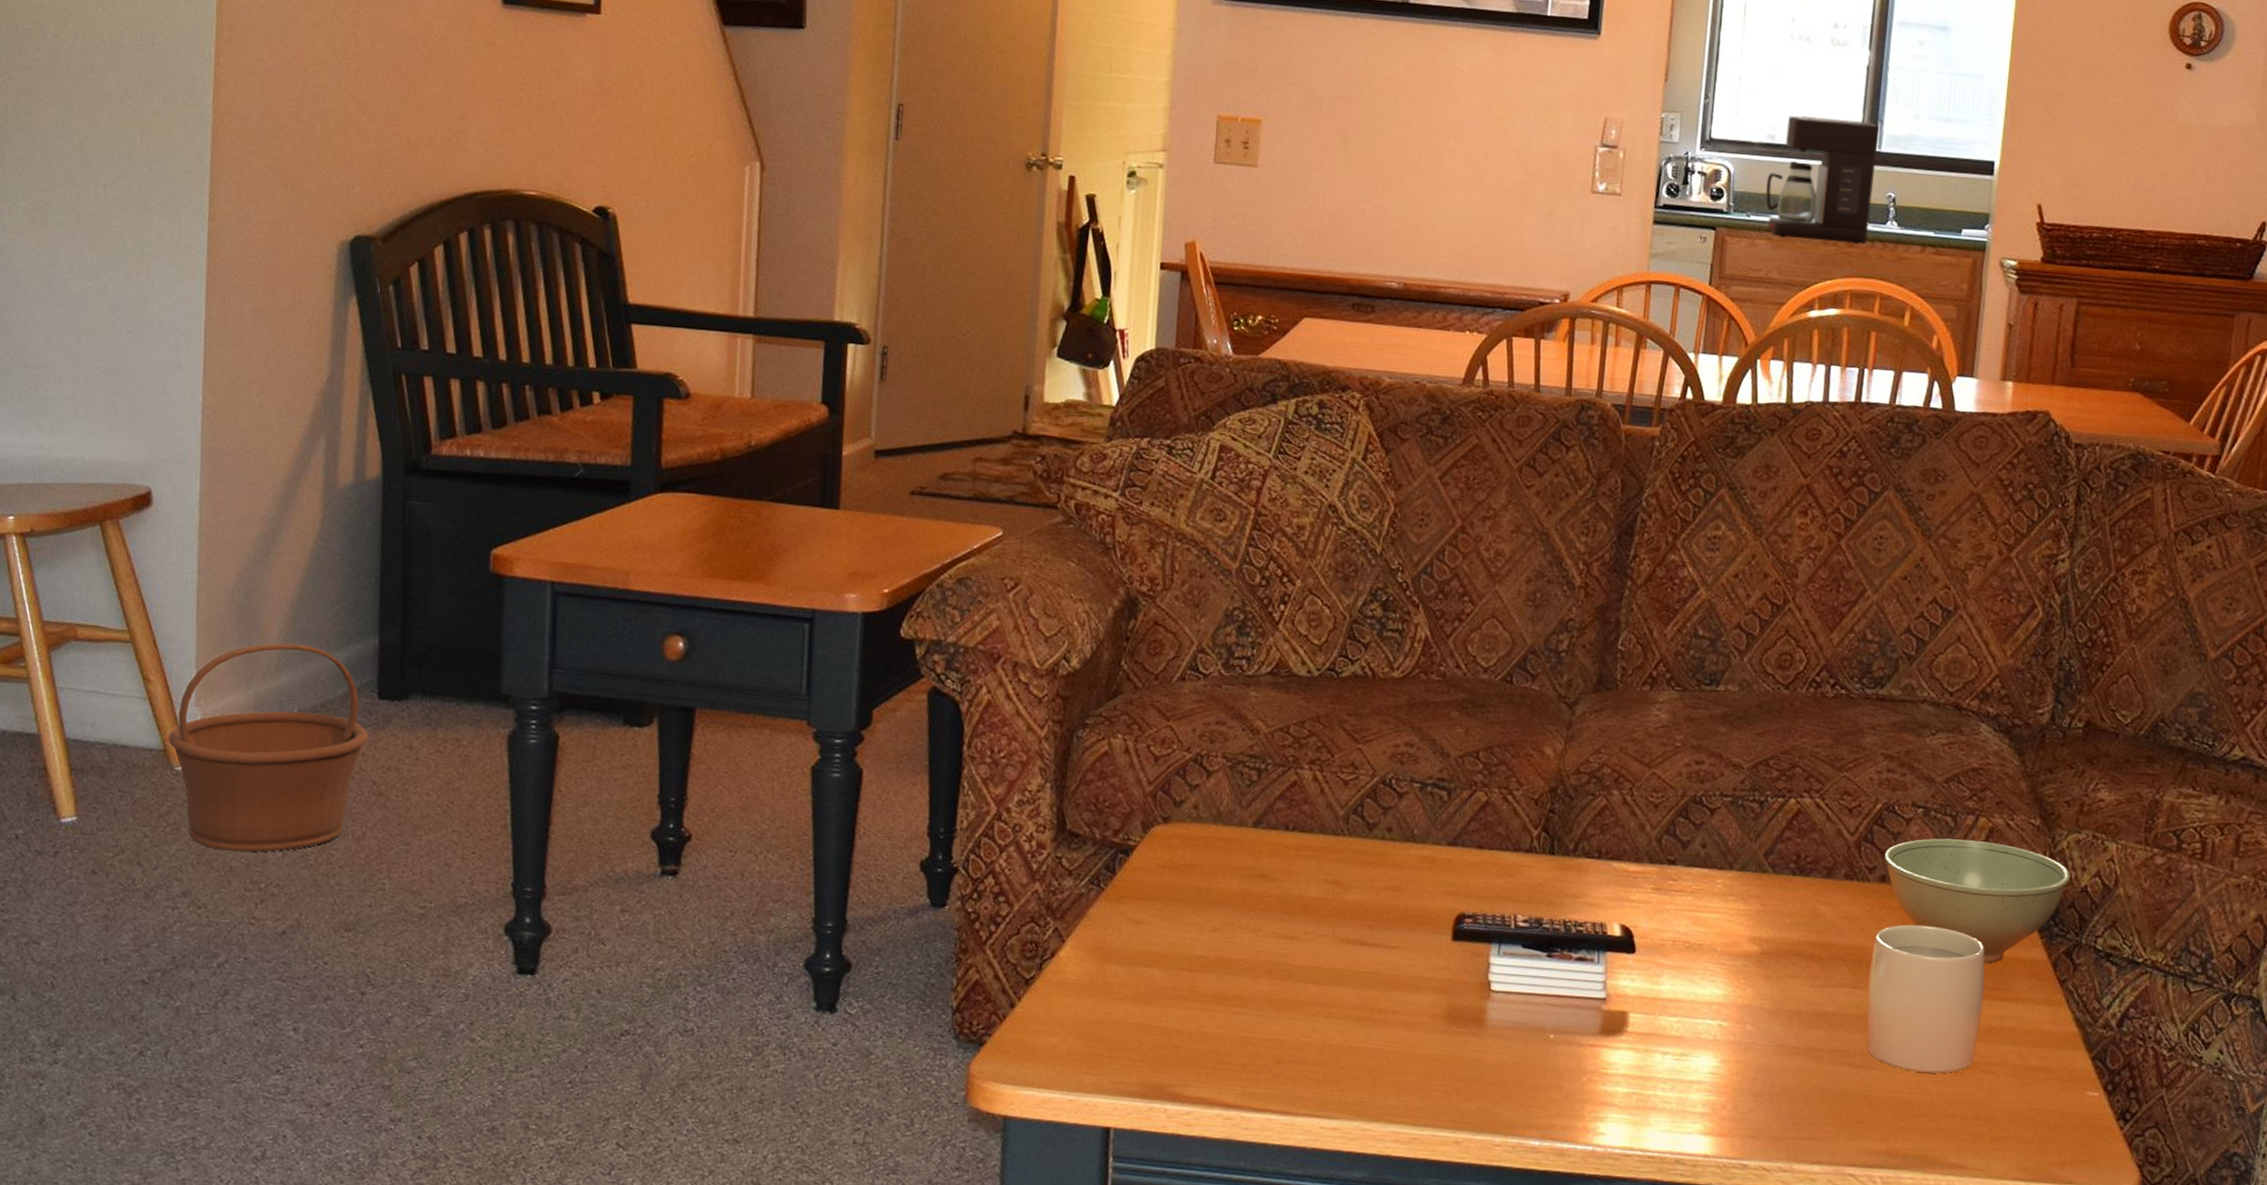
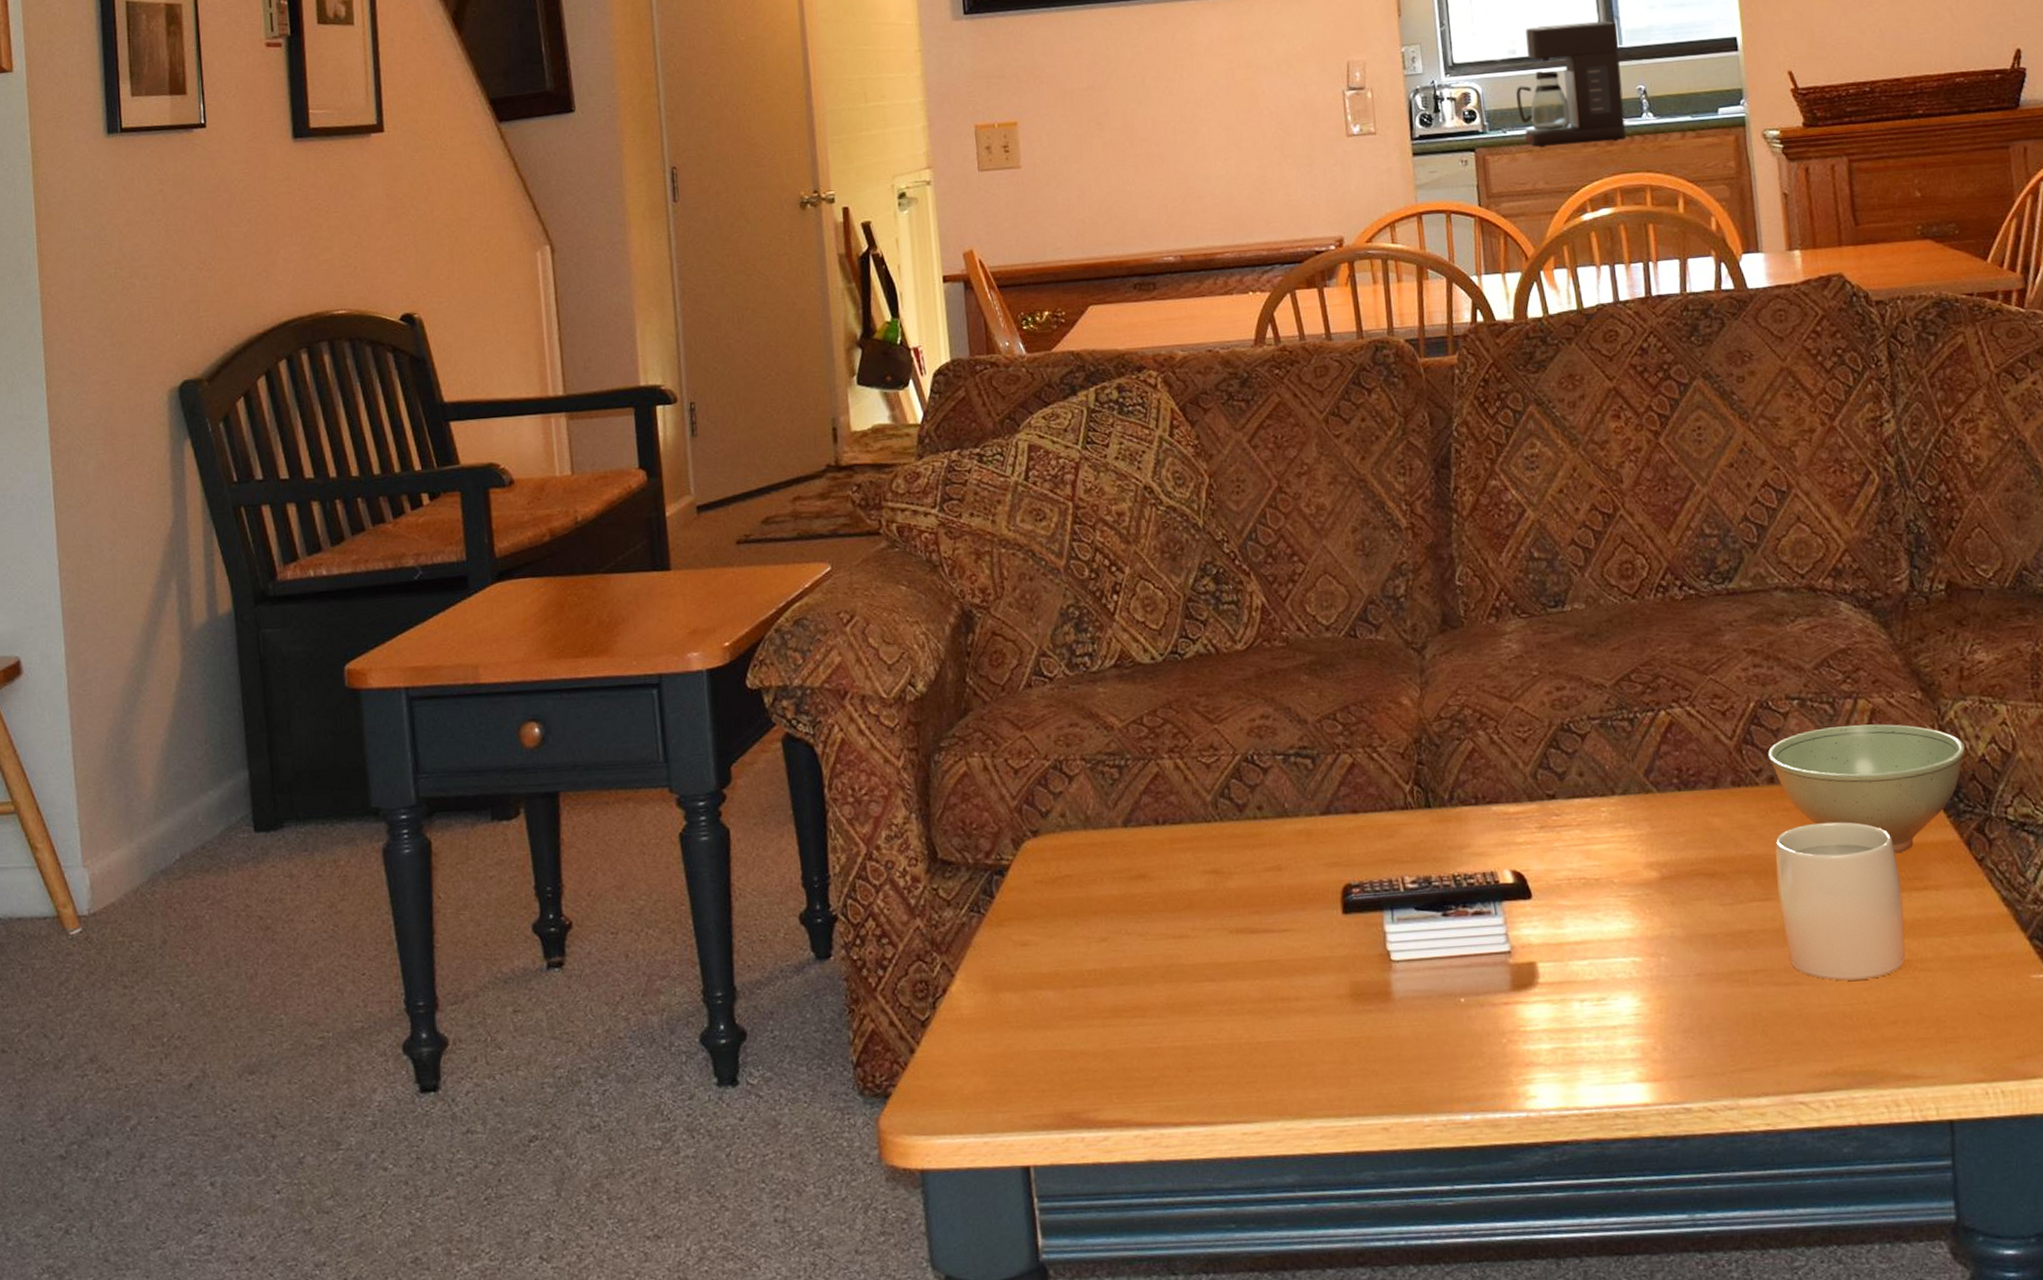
basket: present [168,642,369,853] -> none [60,788,250,1010]

